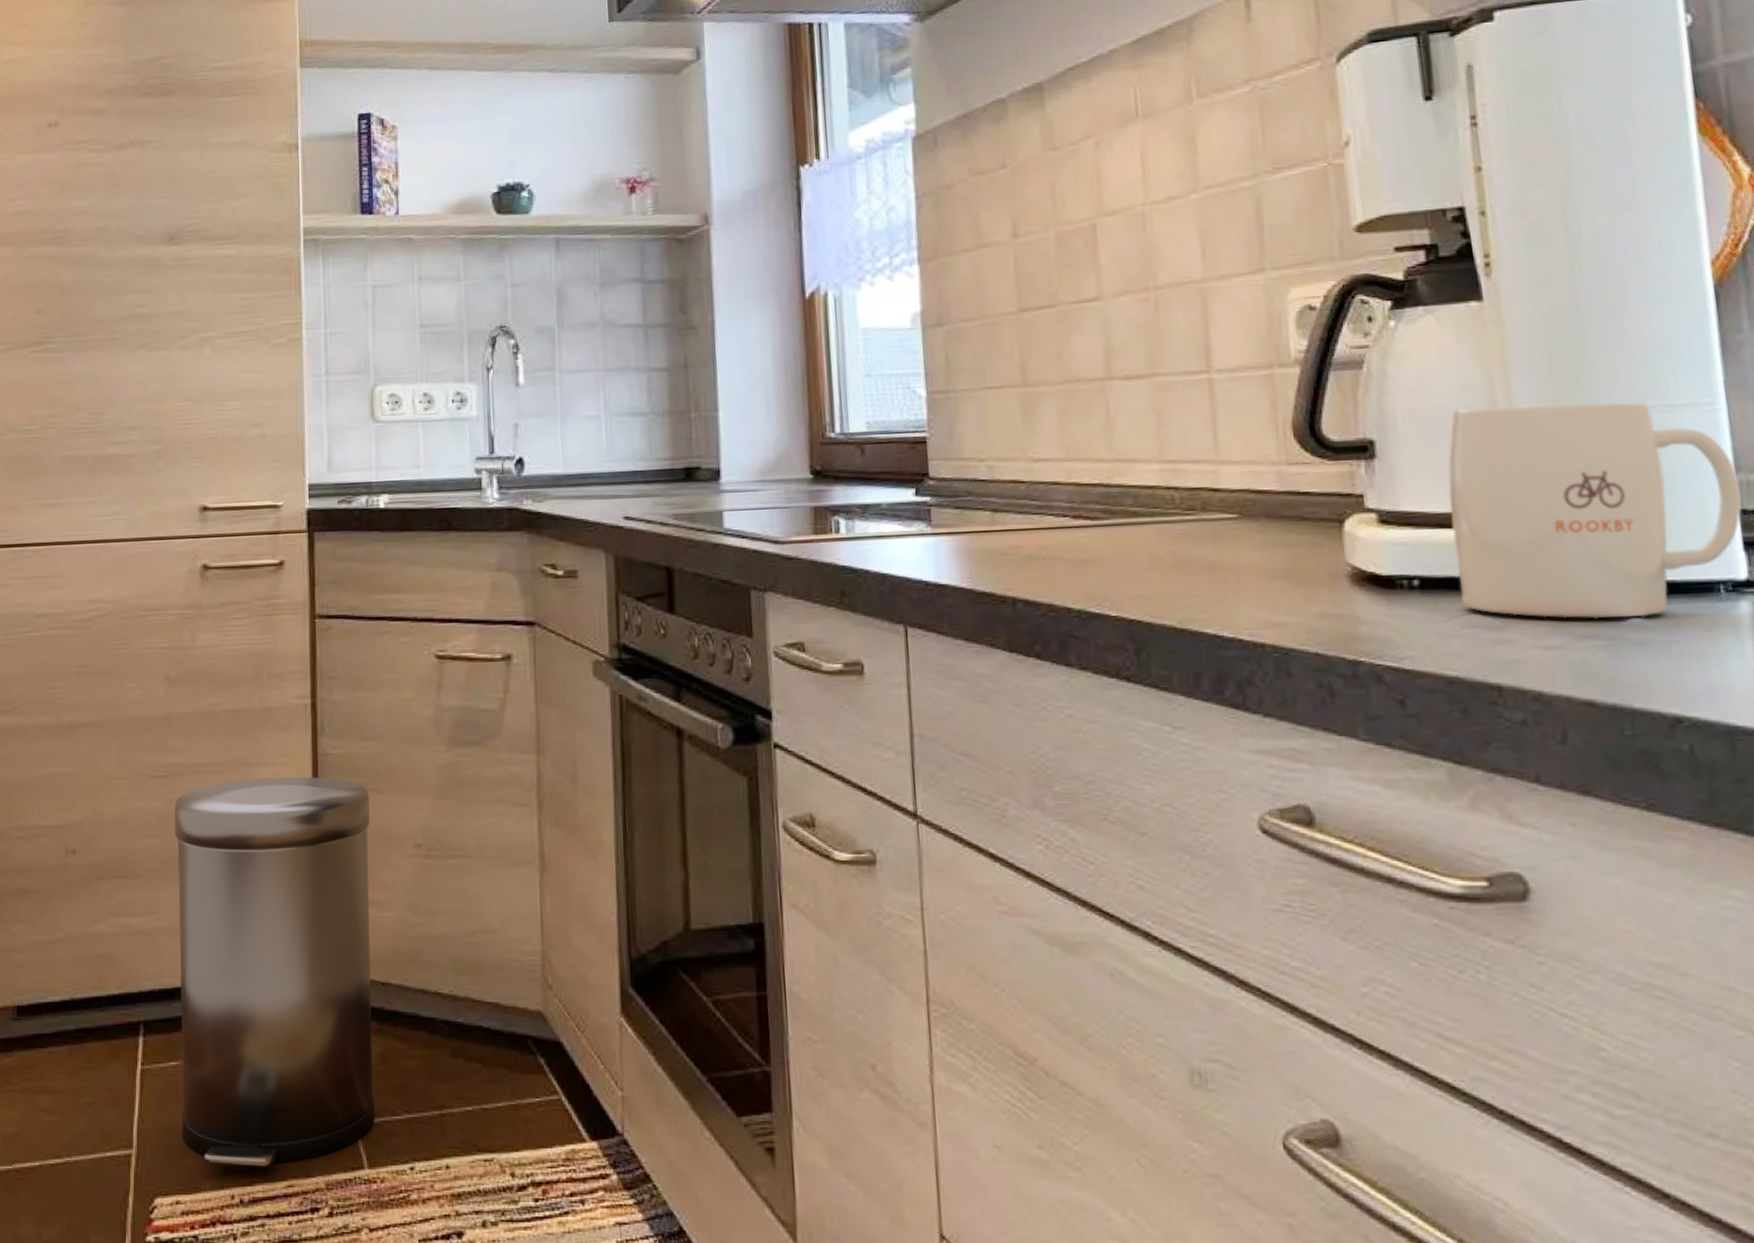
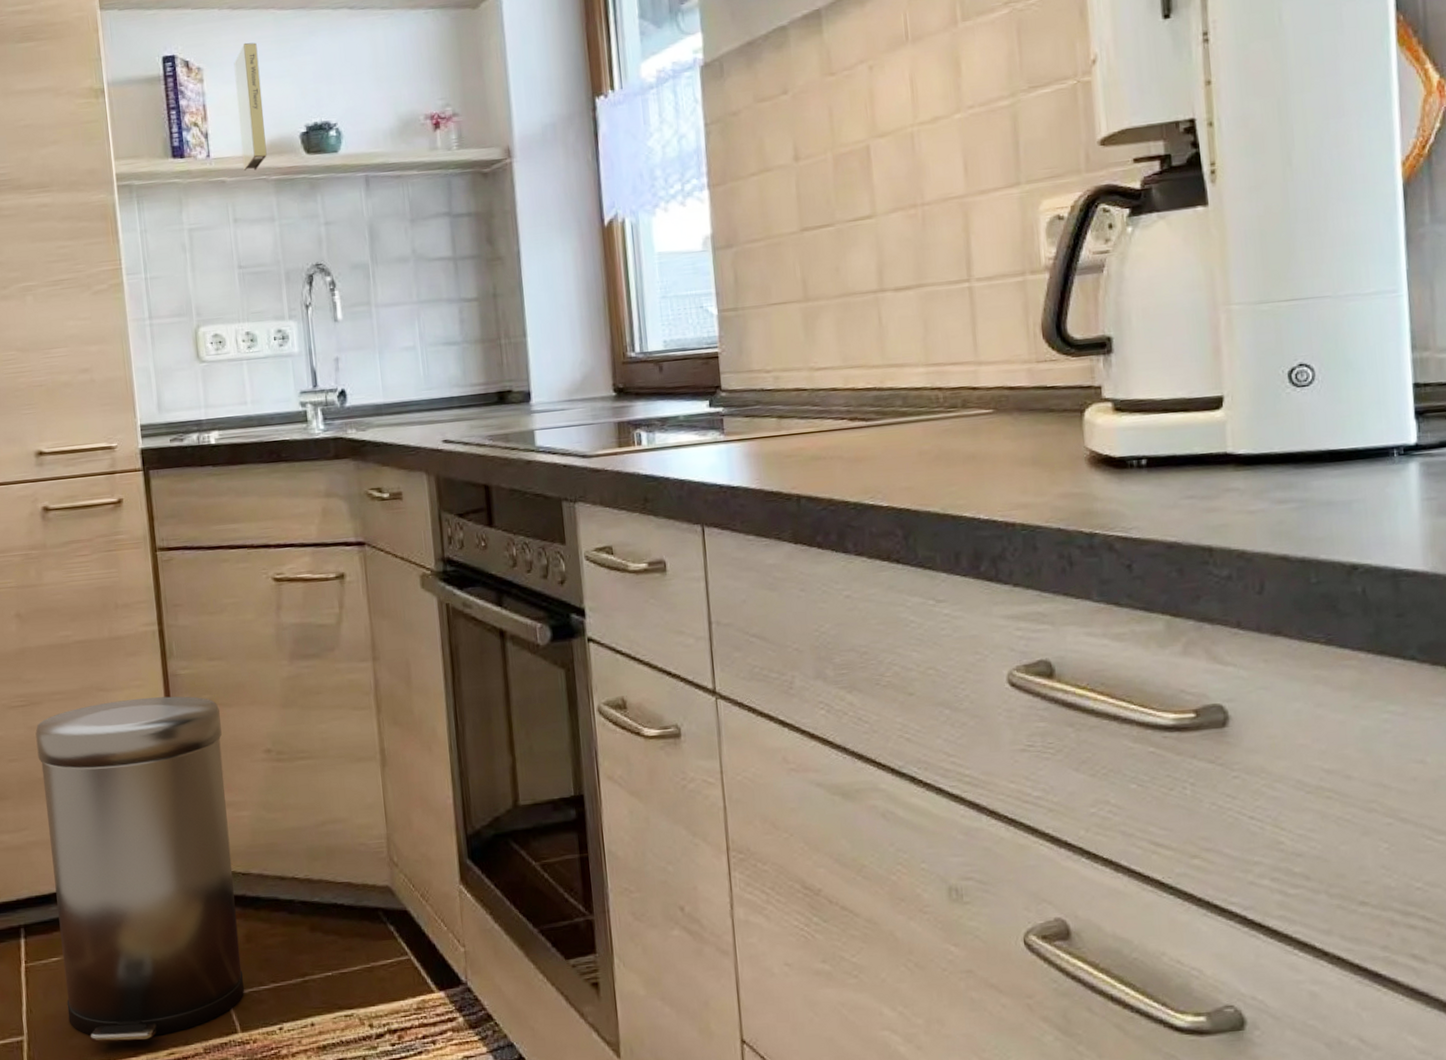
book: none [429,102,457,230] -> present [233,42,267,172]
mug: present [1447,402,1743,619] -> none [1173,292,1416,487]

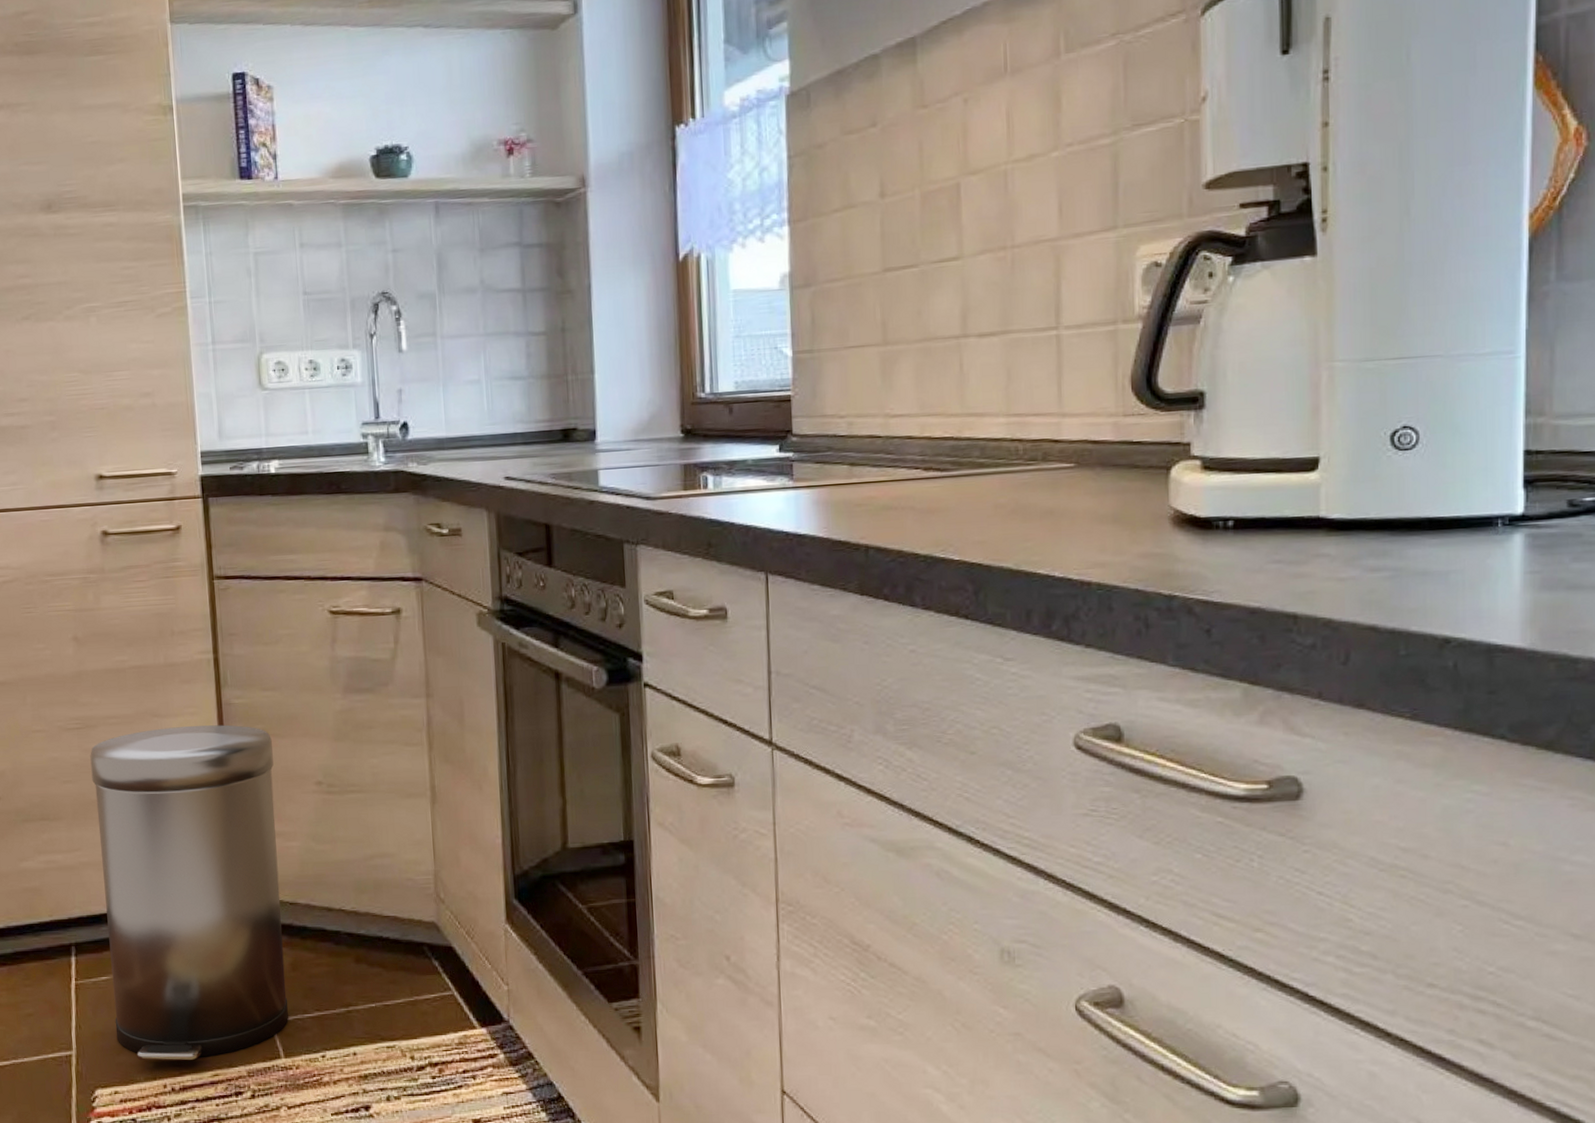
book: present [233,42,267,172] -> none [304,60,336,195]

